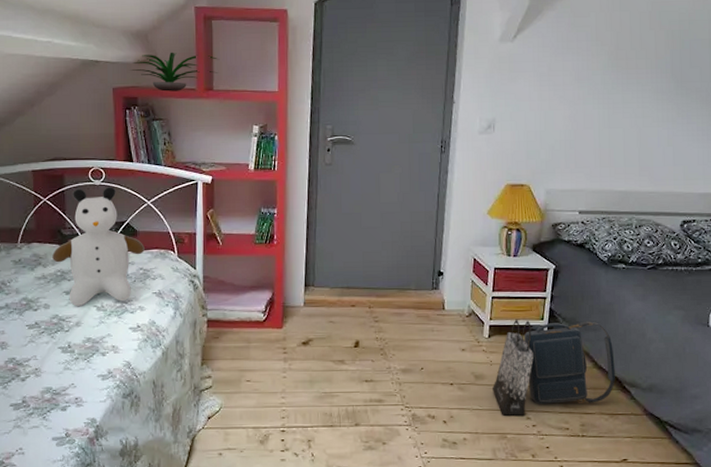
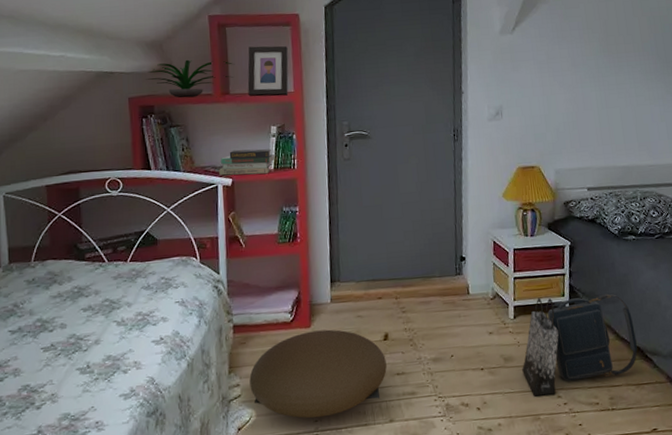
stuffed animal: present [52,187,145,307] -> none [68,196,166,324]
books: none [199,147,256,174] -> present [219,149,275,176]
pouf: none [221,332,356,415] -> present [249,329,387,419]
picture frame: none [231,41,274,95] -> present [247,45,289,97]

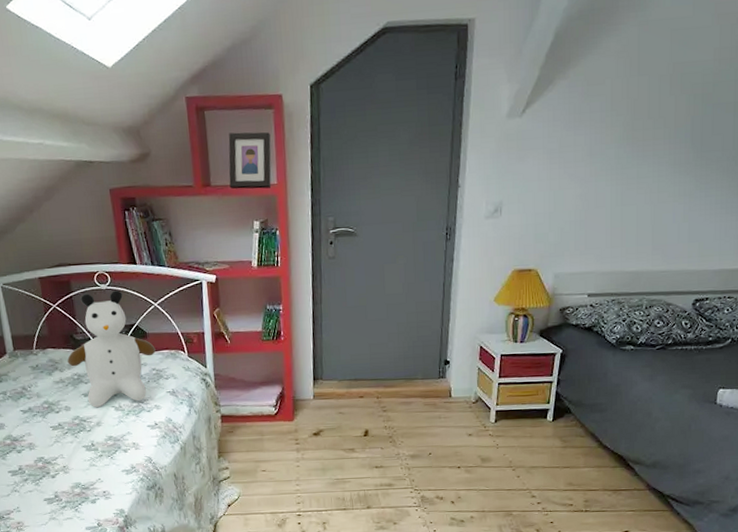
stuffed animal: none [68,196,166,324] -> present [67,290,156,408]
plant: present [146,59,234,98] -> none [125,147,214,190]
books: present [219,149,275,176] -> none [203,245,258,272]
pouf: present [249,329,387,419] -> none [237,423,366,501]
shopping bag: present [522,297,559,397] -> none [499,403,540,495]
backpack: present [548,293,638,381] -> none [530,403,620,483]

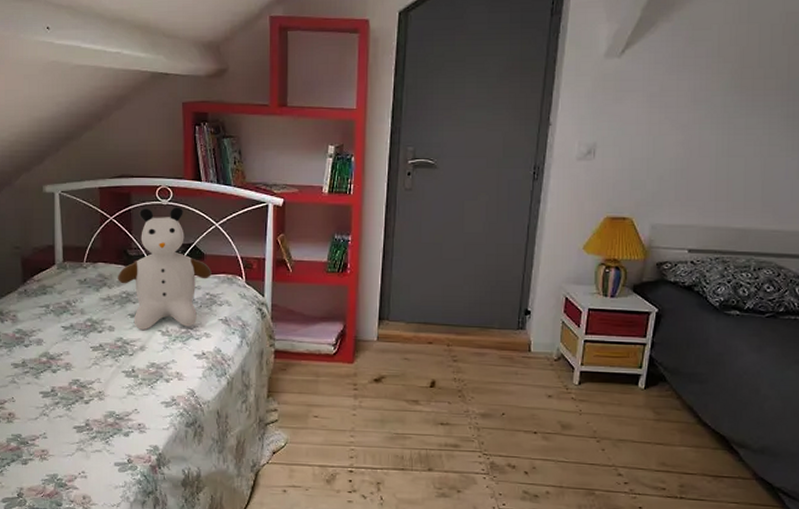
picture frame: present [228,131,272,189] -> none [306,54,353,113]

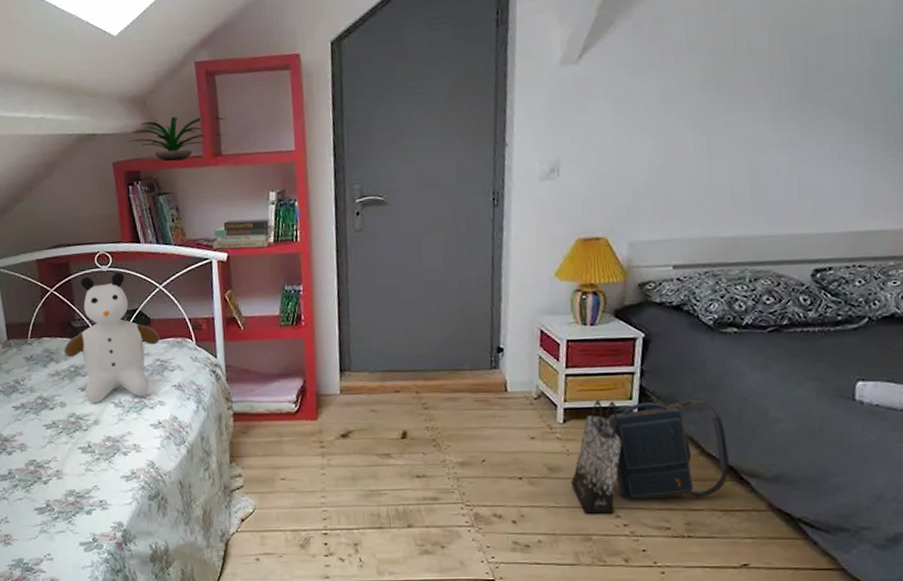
plant: none [201,64,294,107] -> present [130,116,226,162]
books: none [271,167,331,197] -> present [213,218,275,250]
shopping bag: none [581,366,630,473] -> present [571,399,623,515]
backpack: none [619,372,722,463] -> present [608,399,729,500]

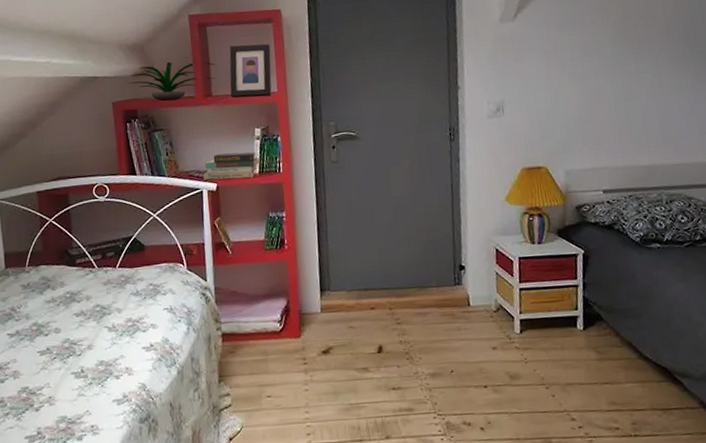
stuffed animal: present [64,272,160,404] -> none [61,202,153,329]
picture frame: none [241,94,289,158] -> present [229,44,272,98]
shopping bag: present [571,399,623,515] -> none [530,310,572,419]
backpack: present [608,399,729,500] -> none [558,308,665,403]

